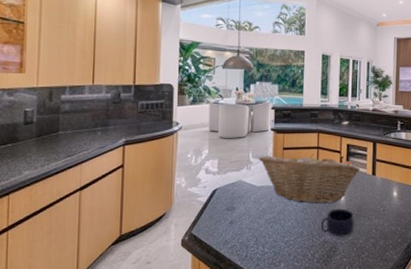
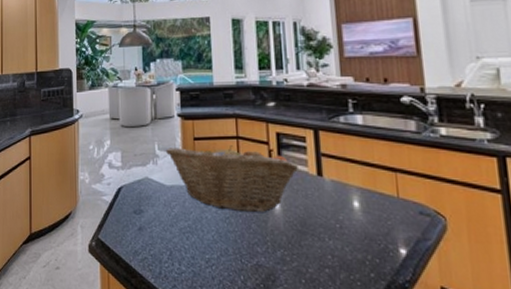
mug: present [321,208,355,237] -> none [251,220,299,261]

